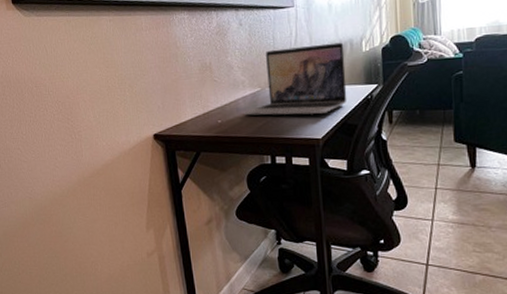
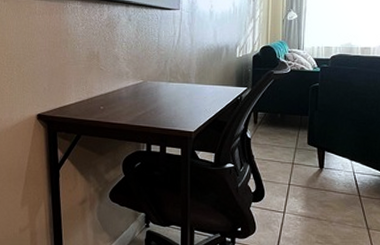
laptop: present [244,42,347,116] -> none [125,46,221,110]

